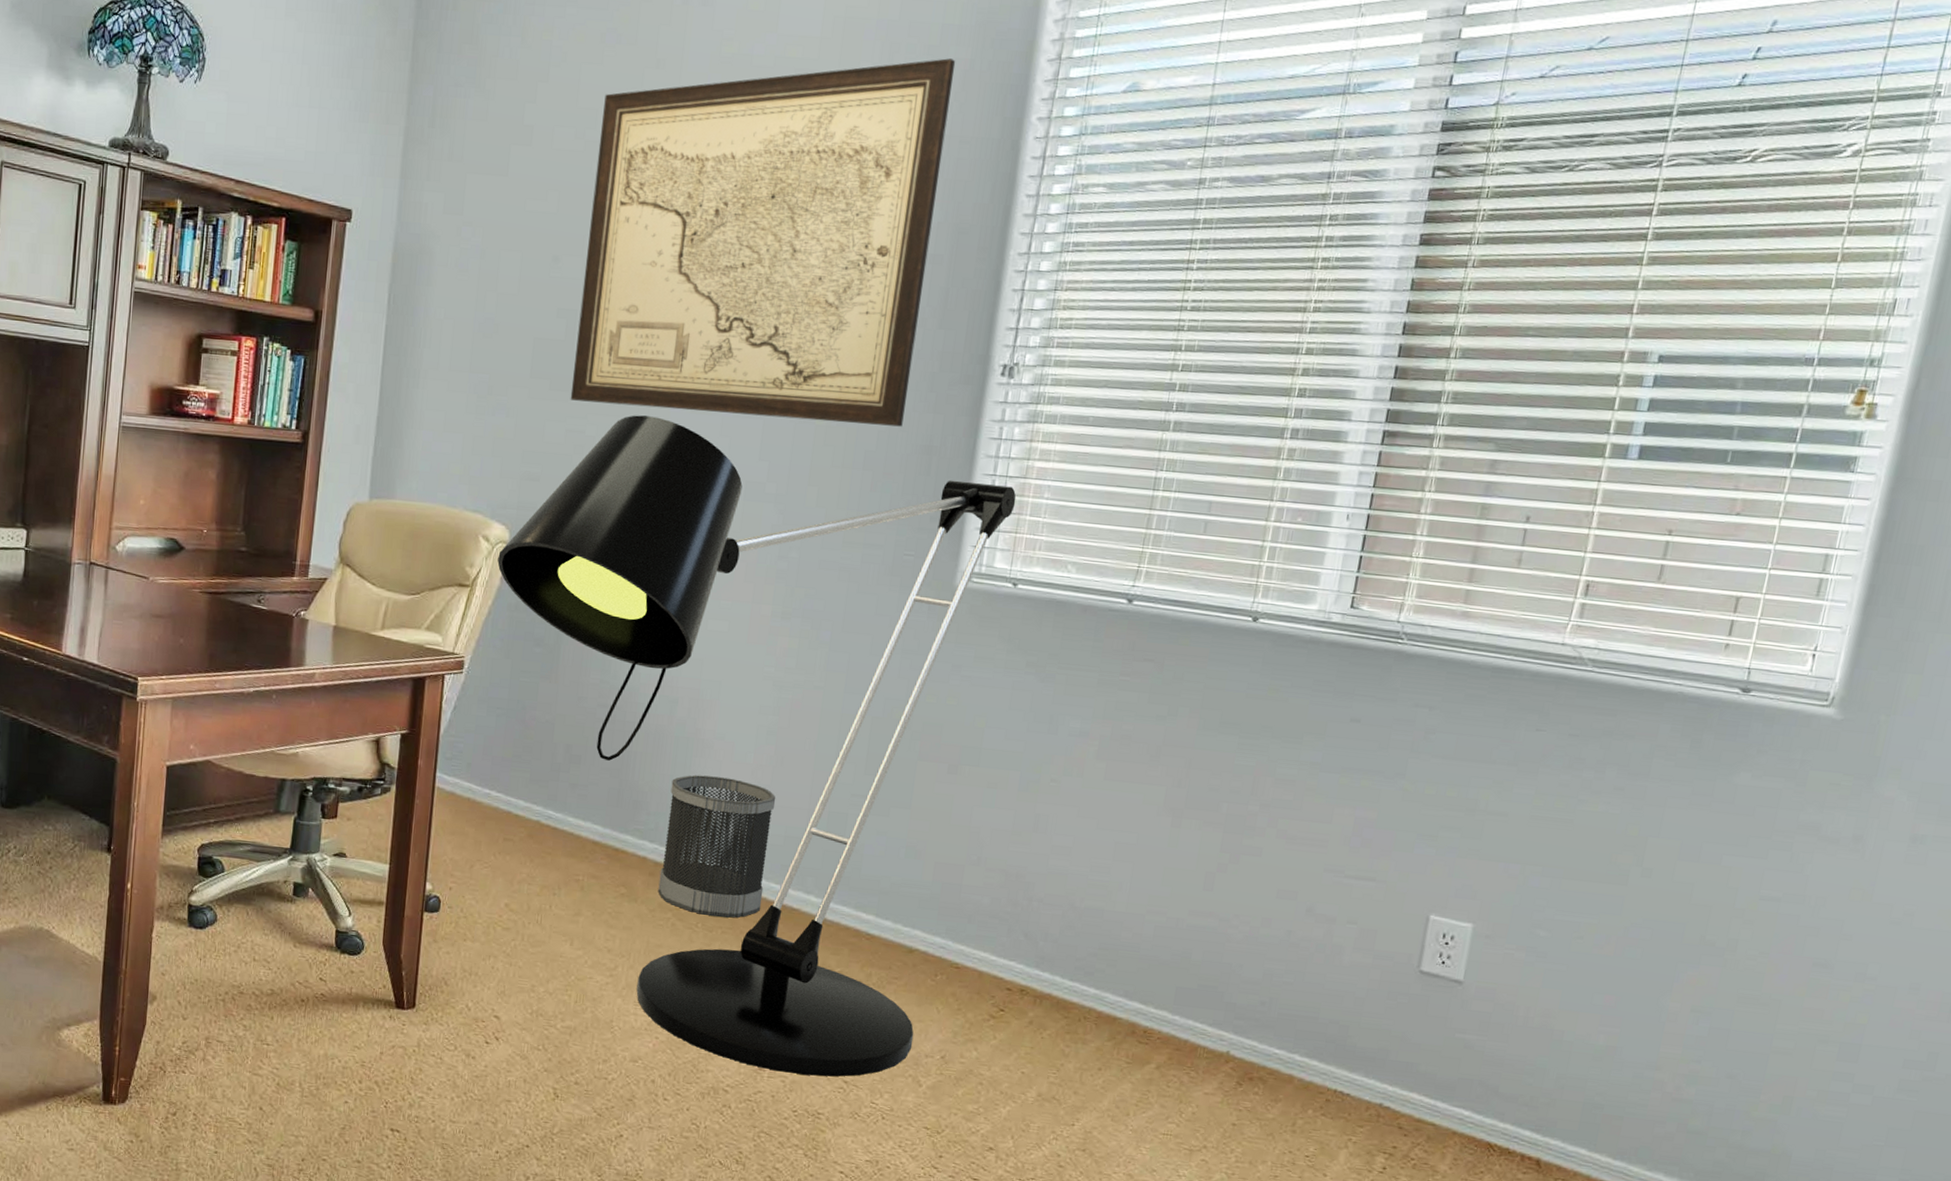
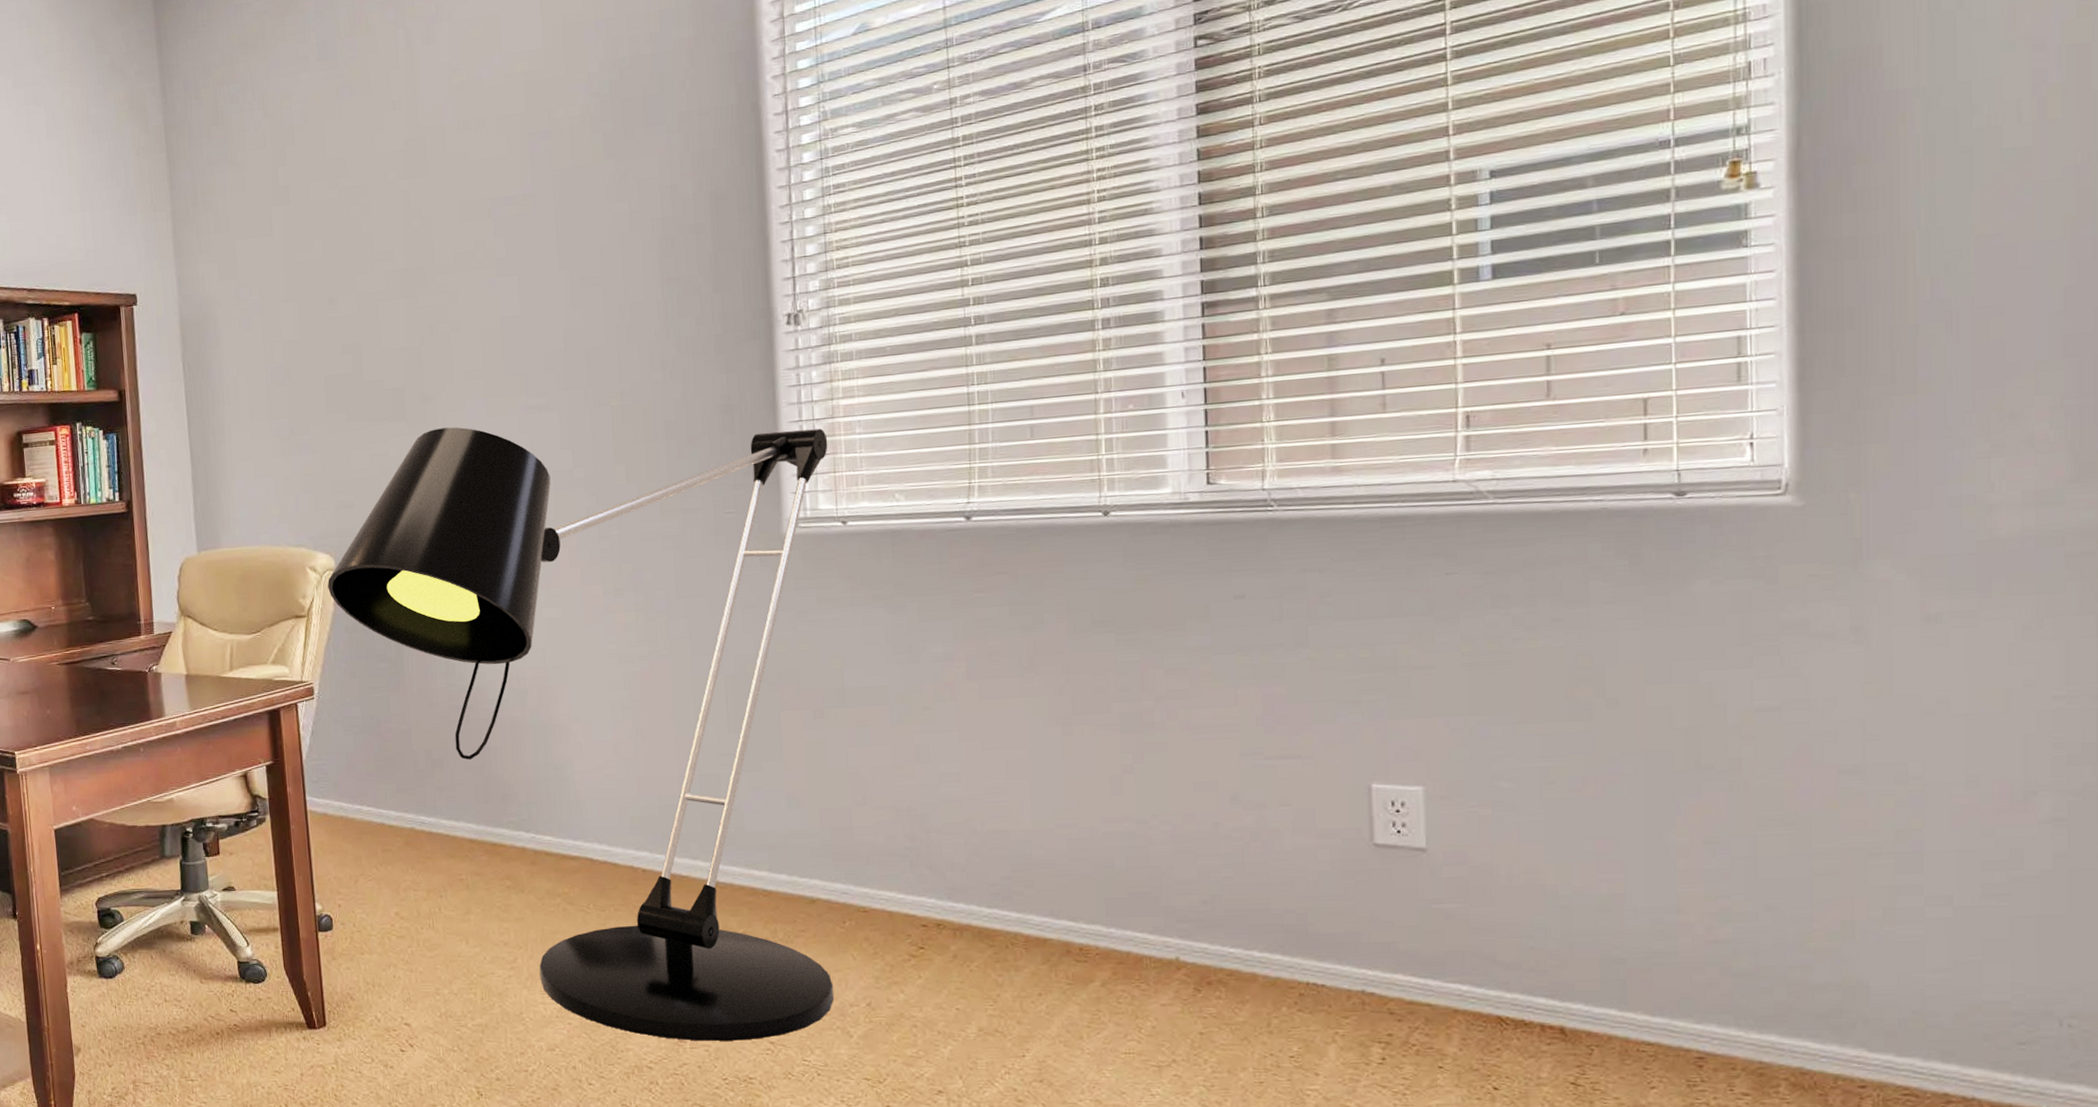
wall art: present [570,58,956,427] -> none [350,40,697,427]
wastebasket: present [658,774,776,918] -> none [536,758,650,895]

